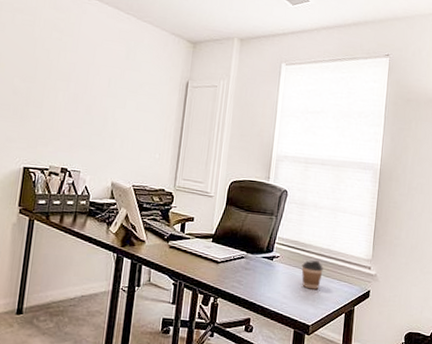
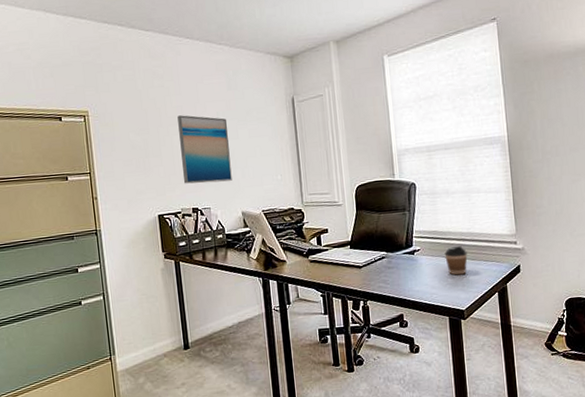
wall art: none [59,72,117,150] -> present [177,115,232,184]

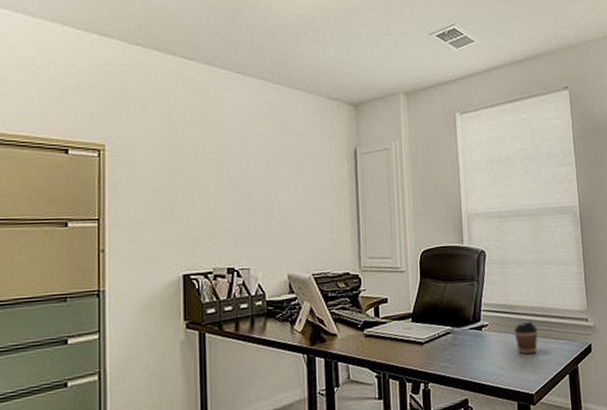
wall art: present [177,115,232,184] -> none [218,158,279,239]

